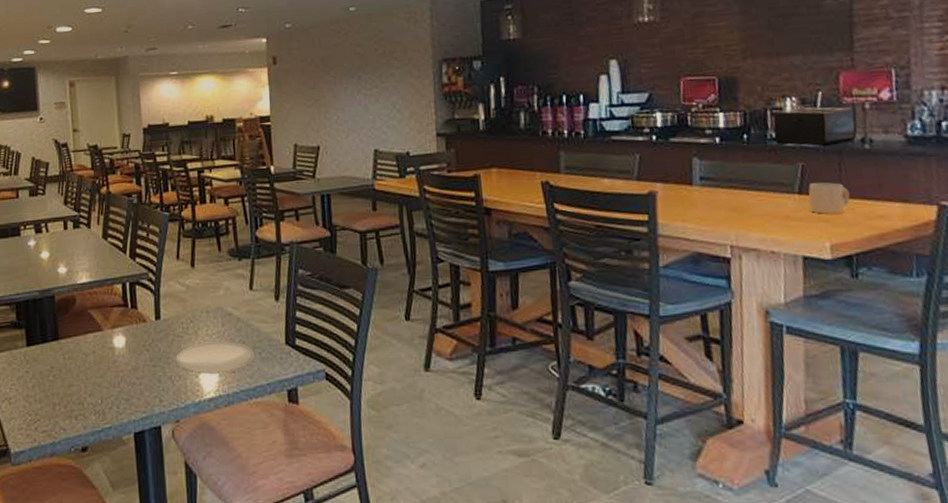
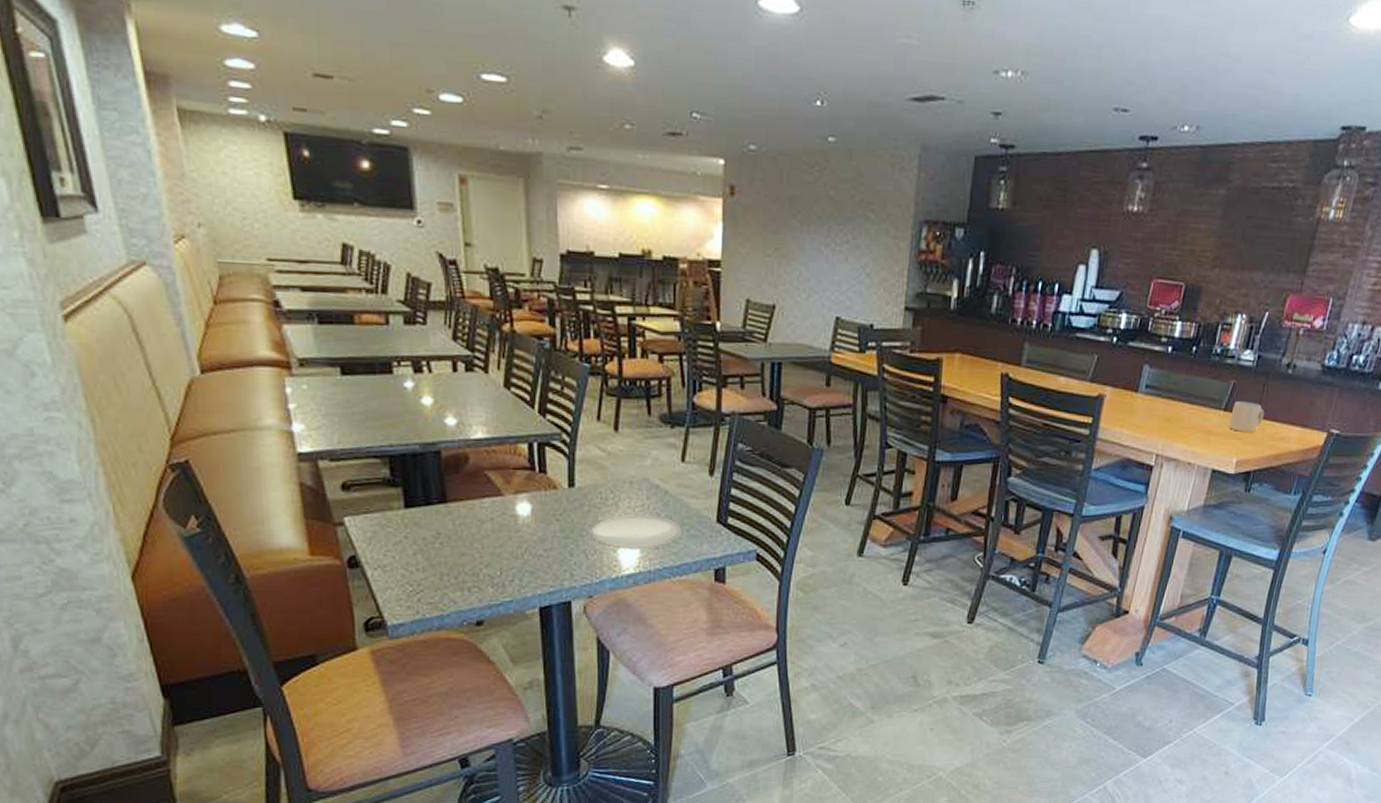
toaster: present [773,106,858,146] -> none [1217,325,1292,367]

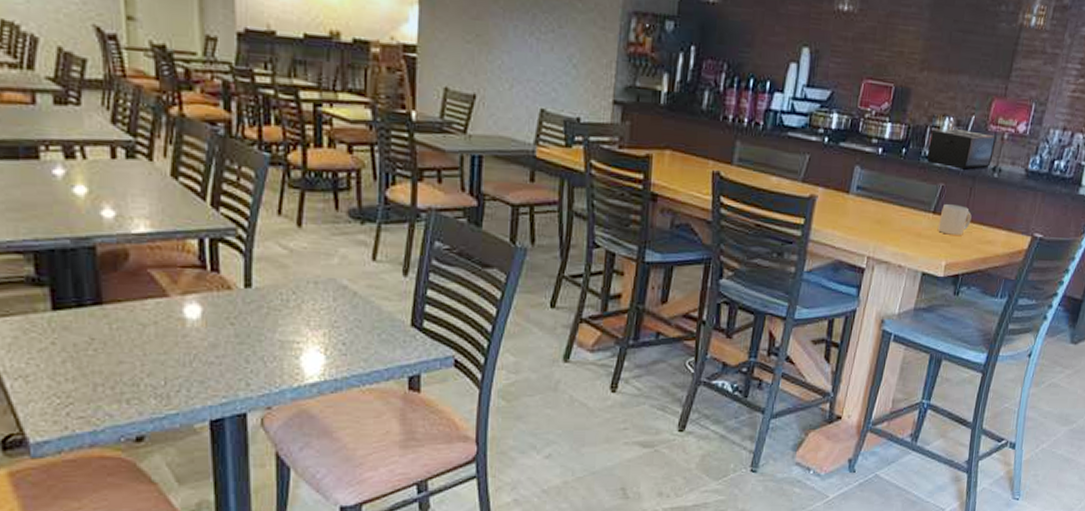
plate: present [591,515,682,549] -> none [270,318,373,355]
toaster: none [1217,325,1292,367] -> present [926,128,997,170]

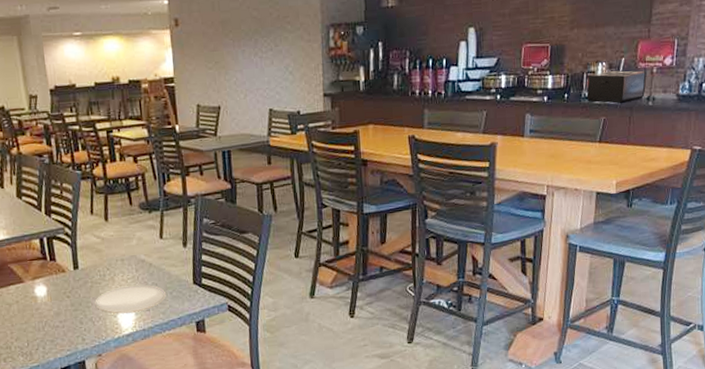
plate: none [270,318,373,355] -> present [95,284,167,314]
mug: present [937,204,972,237] -> none [604,133,634,159]

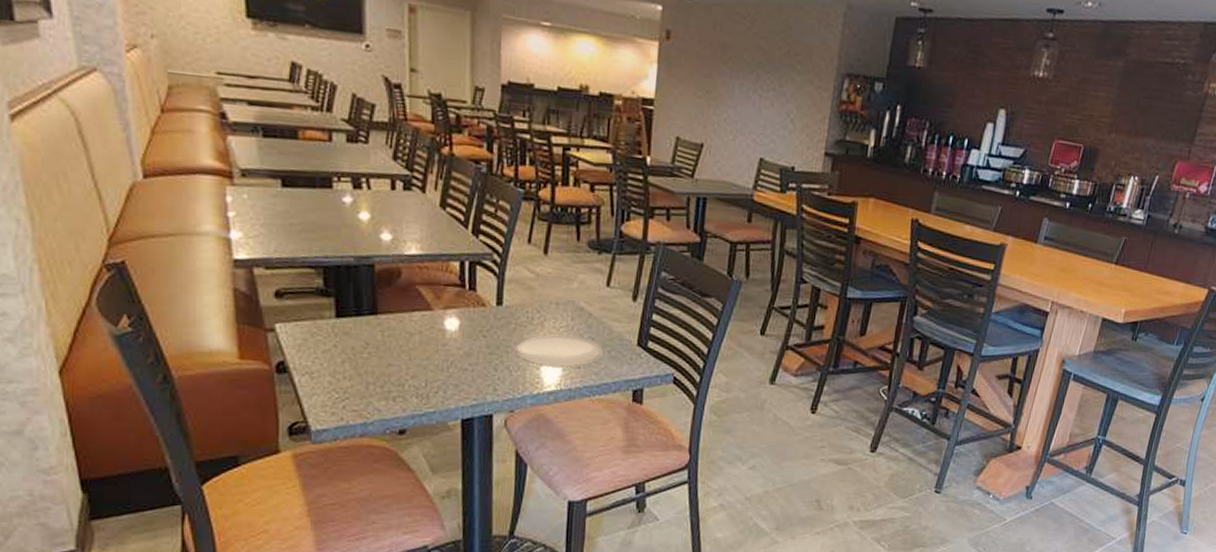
toaster: present [586,70,647,103] -> none [1111,187,1179,226]

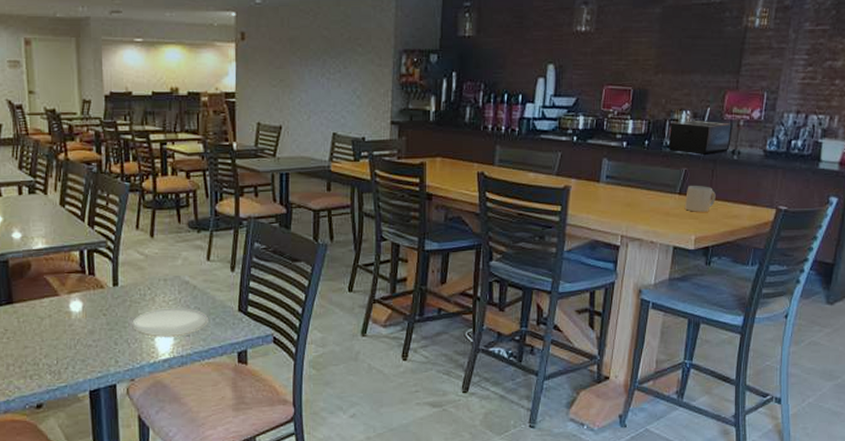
toaster: none [1111,187,1179,226] -> present [668,119,733,155]
mug: none [1118,256,1152,287] -> present [684,186,716,213]

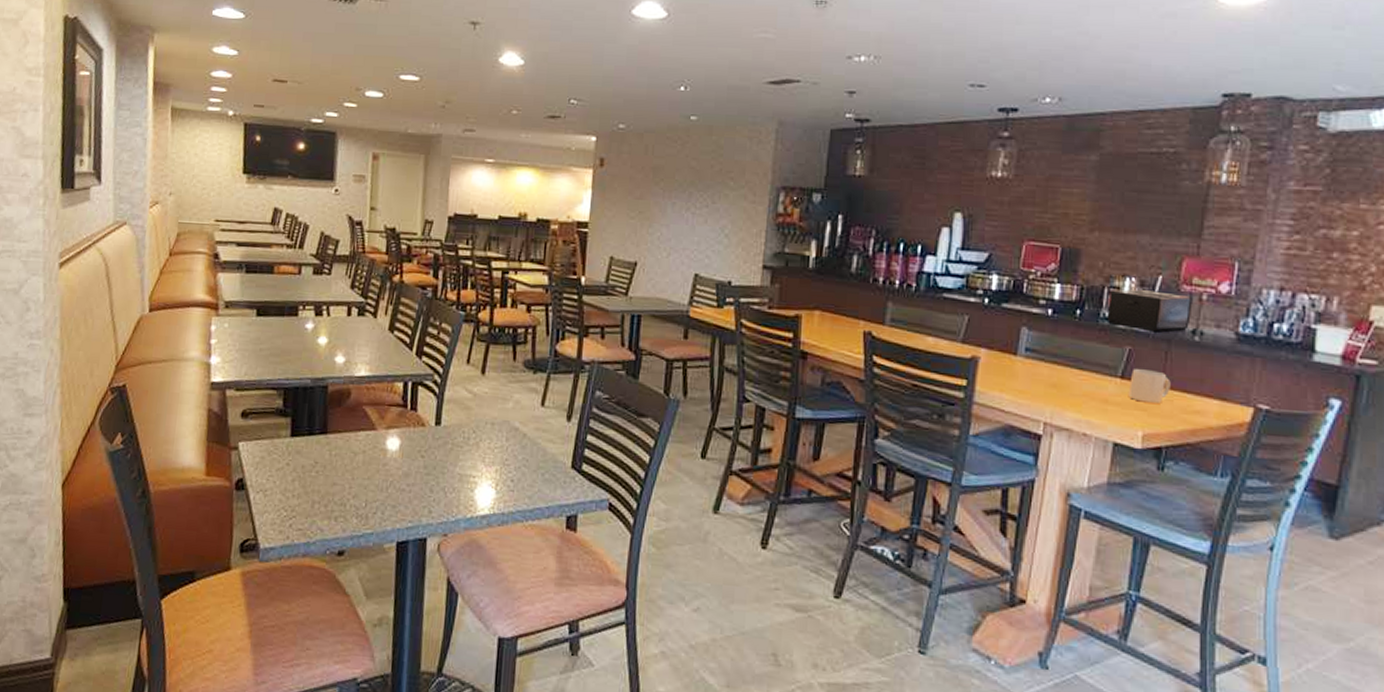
plate: present [132,307,209,337] -> none [451,455,538,491]

